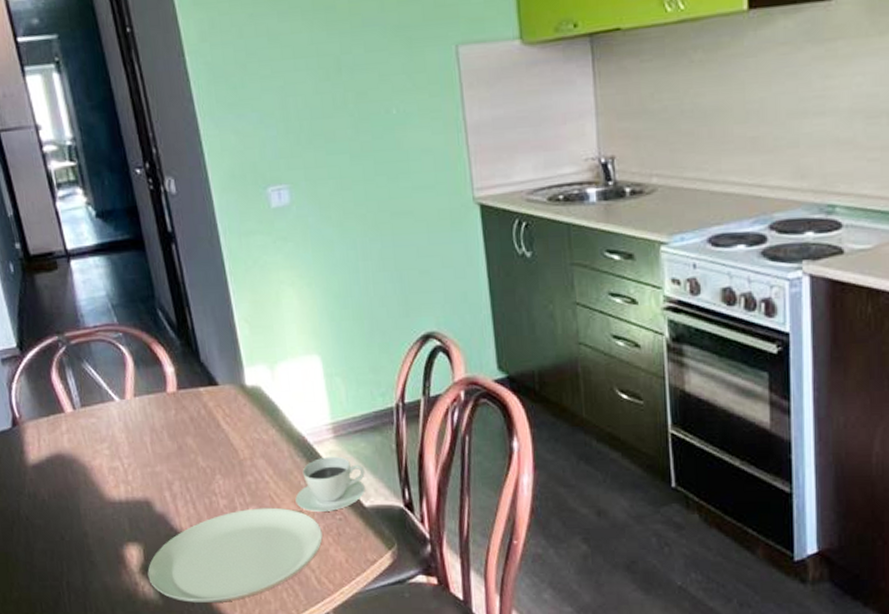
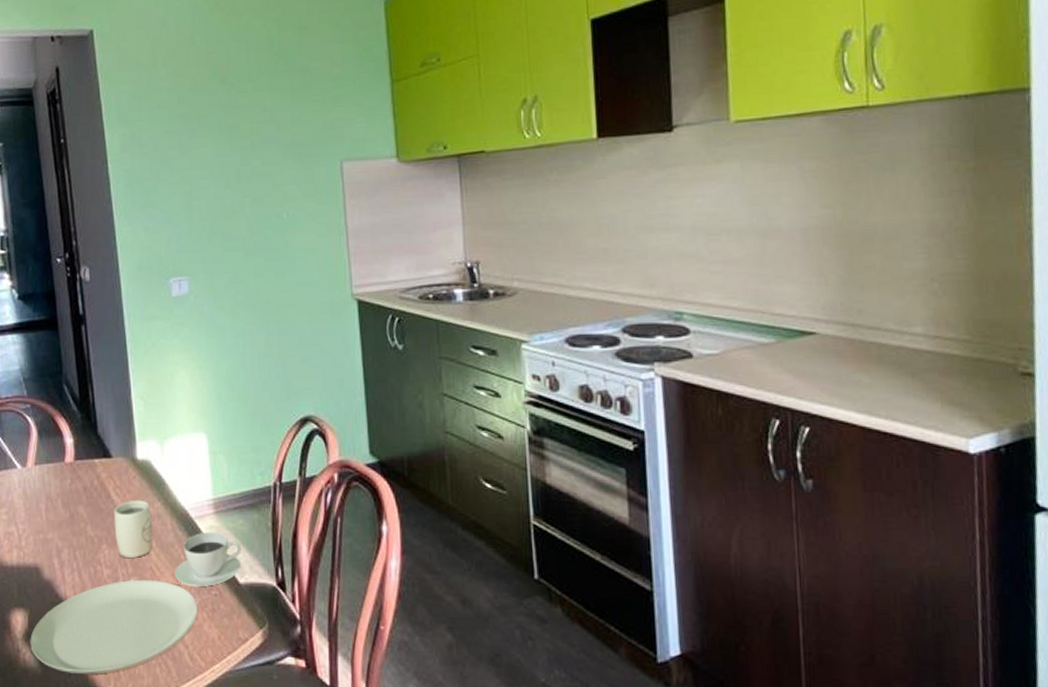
mug: none [225,427,270,488] -> present [113,500,153,559]

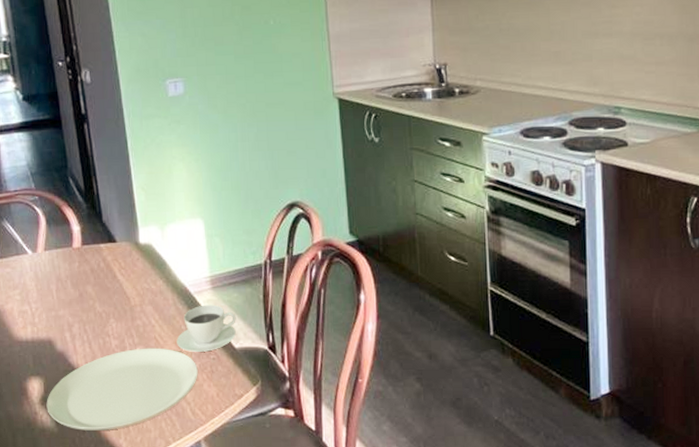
mug: present [113,500,153,559] -> none [119,279,156,330]

